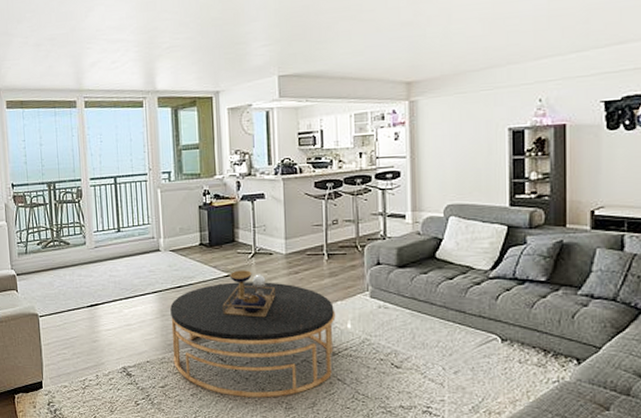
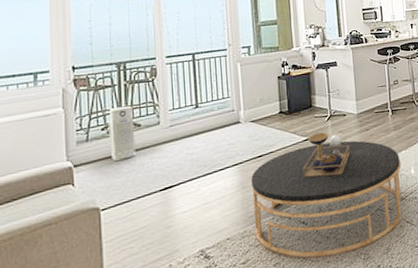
air purifier: none [43,224,66,274] -> present [109,106,136,161]

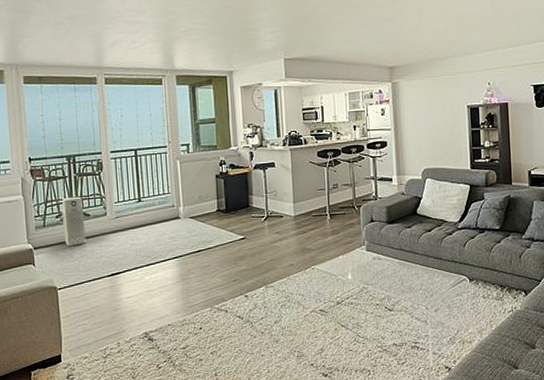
coffee table: present [251,132,402,258] -> none [190,232,338,350]

